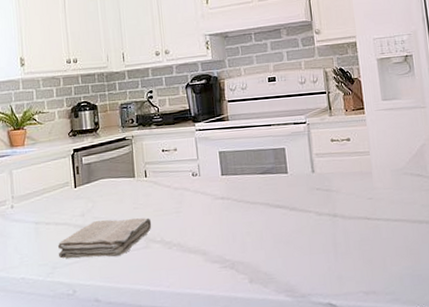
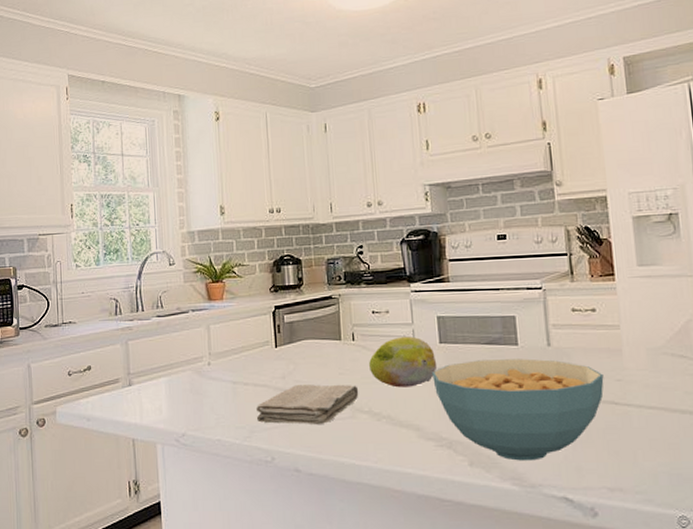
fruit: none [160,170,220,218] -> present [369,336,437,388]
cereal bowl: none [216,184,359,275] -> present [432,358,604,461]

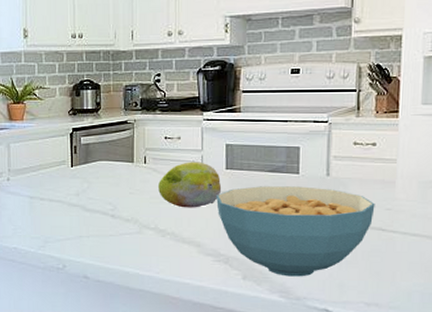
washcloth: present [255,384,359,424] -> none [50,202,147,238]

